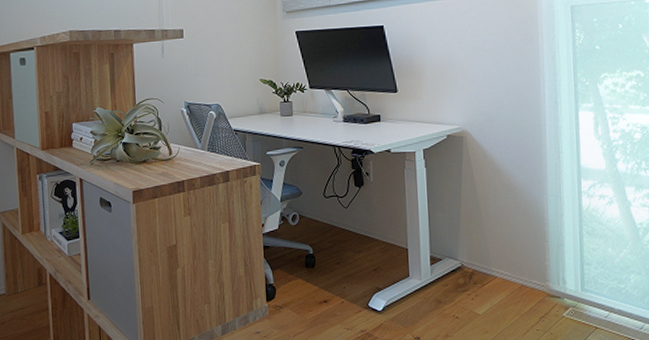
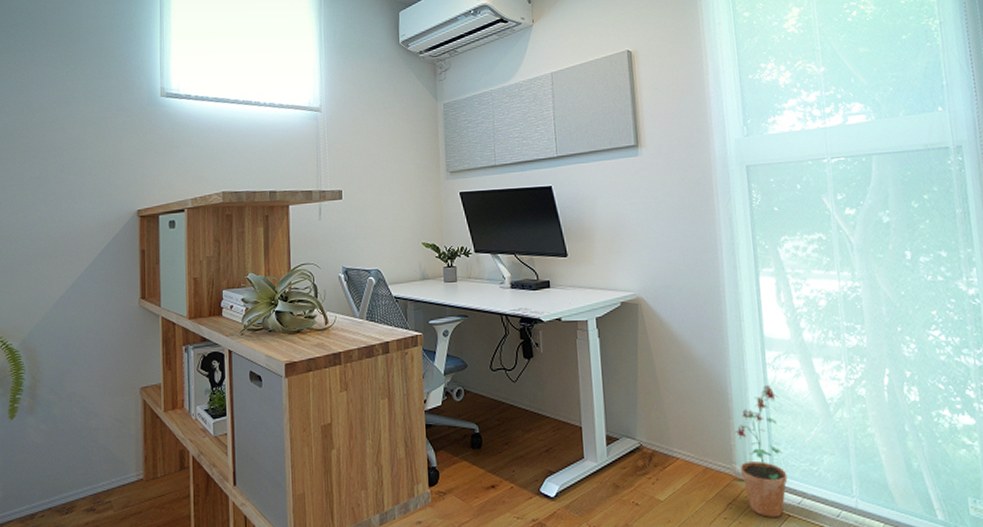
potted plant: none [549,211,597,329] -> present [735,384,788,517]

